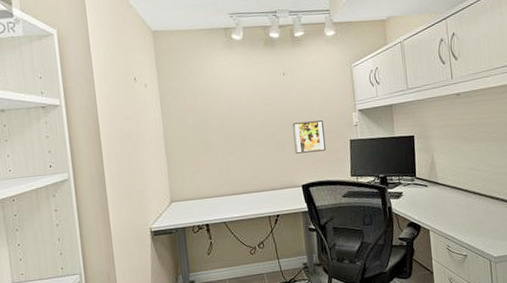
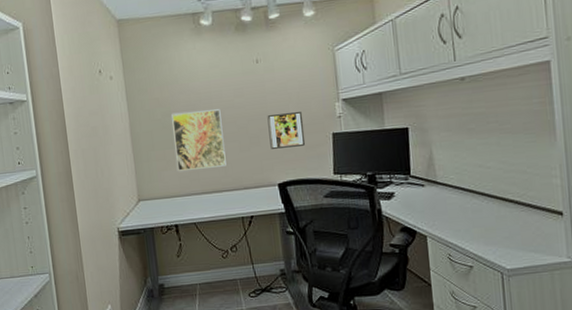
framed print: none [204,116,255,174] -> present [171,109,227,171]

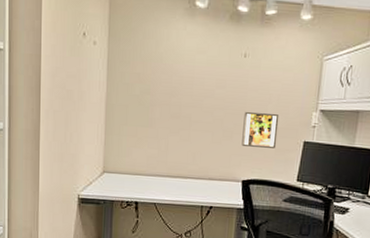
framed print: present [171,109,227,171] -> none [147,91,200,154]

